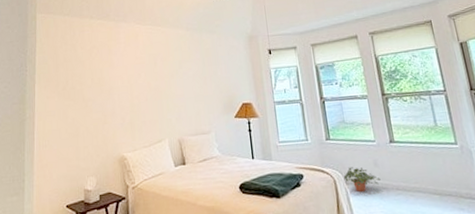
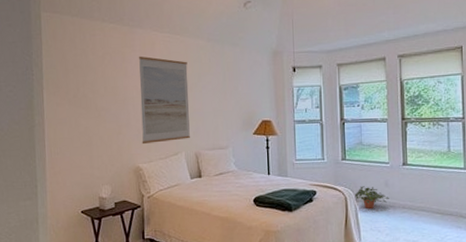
wall art: none [124,47,173,133] -> present [139,56,190,145]

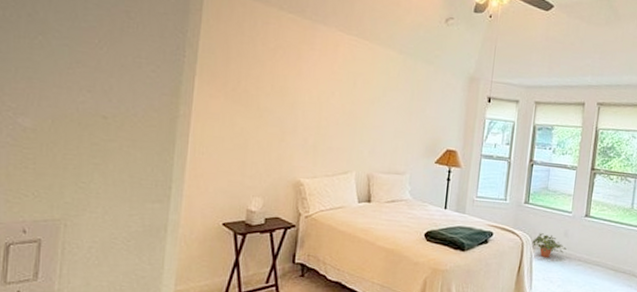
wall art: present [139,56,190,145] -> none [307,56,373,158]

